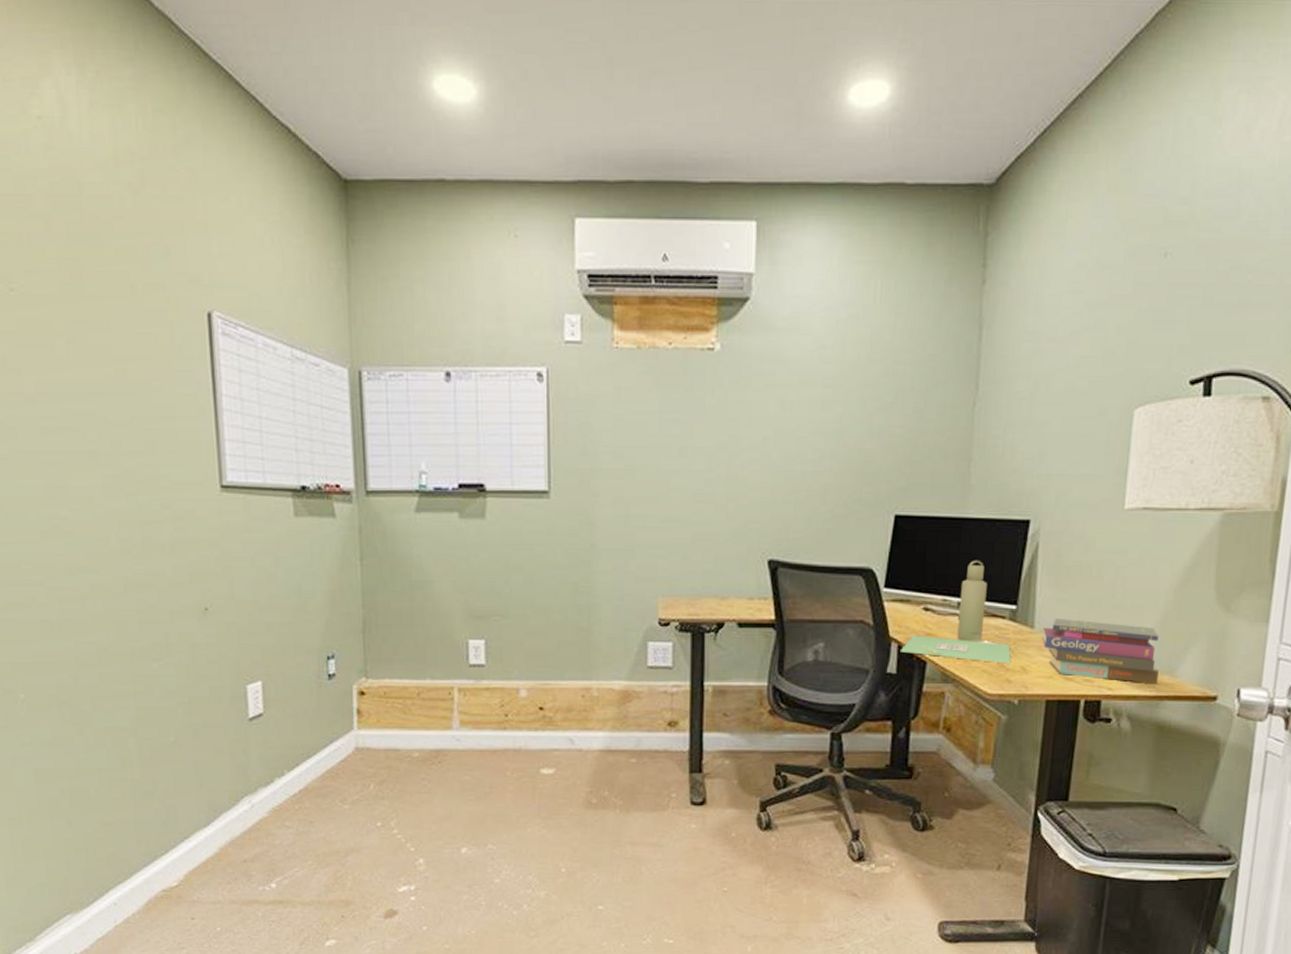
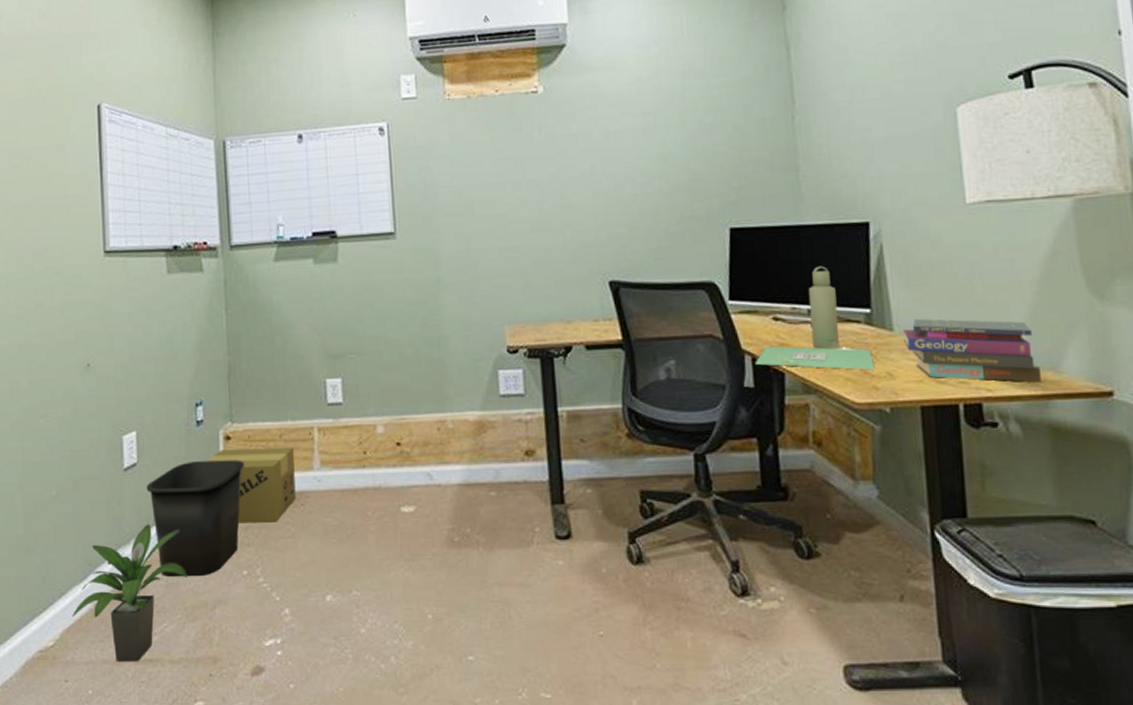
potted plant: none [196,774,319,902] -> present [72,524,188,661]
waste bin: none [274,715,380,825] -> present [146,460,244,576]
cardboard box: none [339,705,433,778] -> present [206,447,296,524]

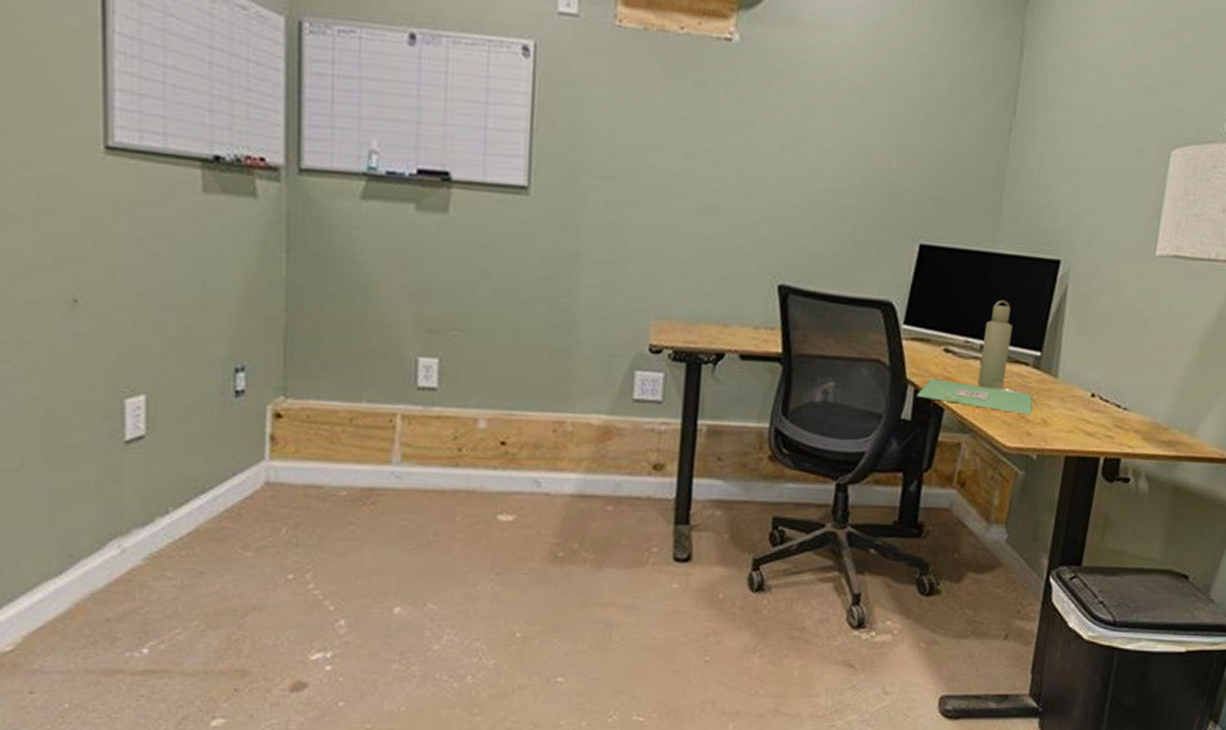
potted plant: present [72,524,188,661] -> none [41,512,212,672]
waste bin: present [146,460,244,576] -> none [158,440,299,577]
cardboard box: present [206,447,296,524] -> none [246,429,367,521]
books: present [903,318,1041,383] -> none [1065,367,1181,444]

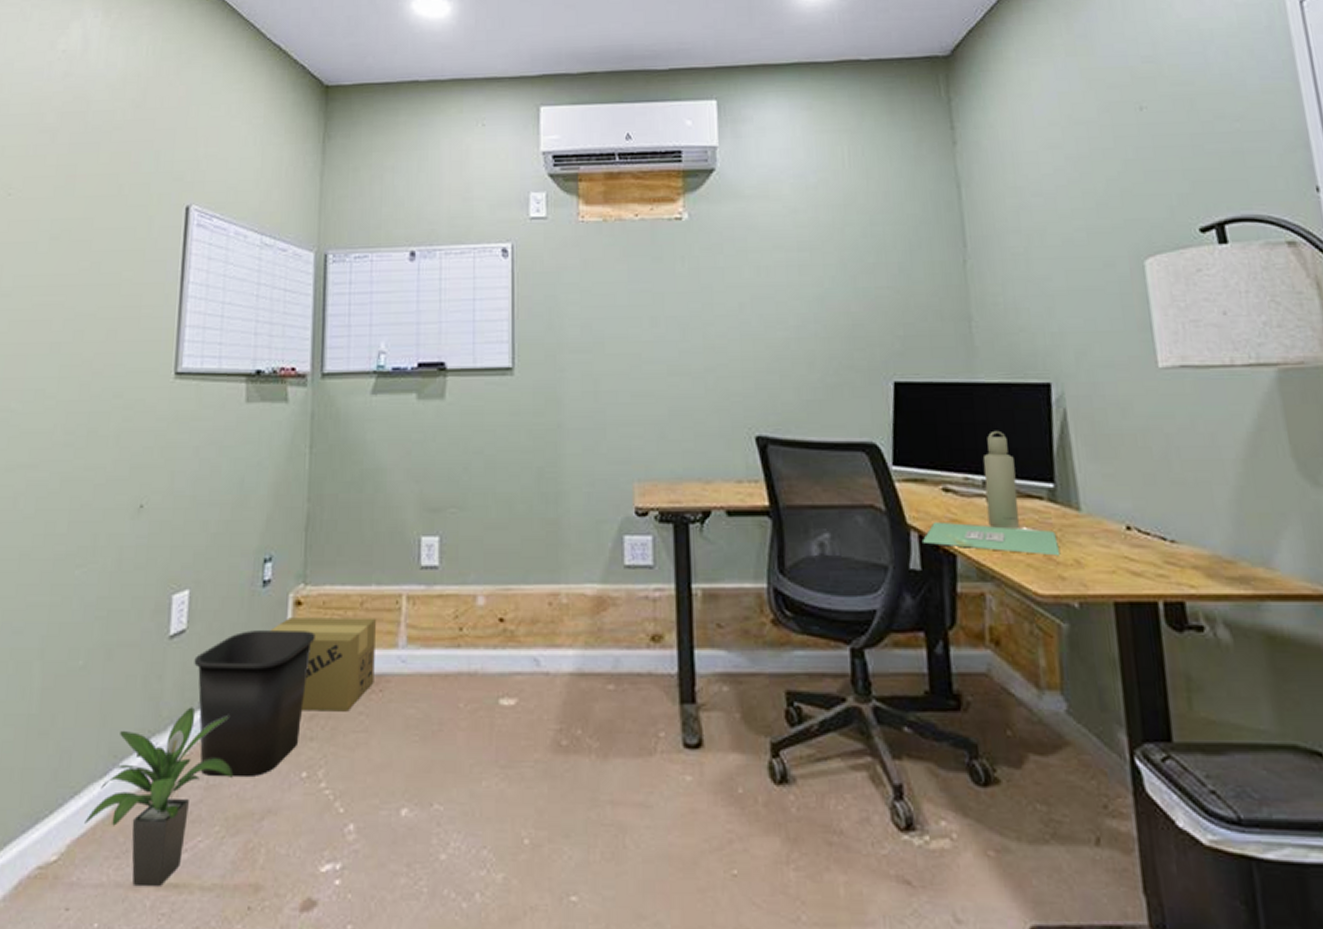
potted plant: none [41,512,212,672] -> present [84,707,234,886]
waste bin: none [158,440,299,577] -> present [194,631,315,776]
cardboard box: none [246,429,367,521] -> present [270,617,376,712]

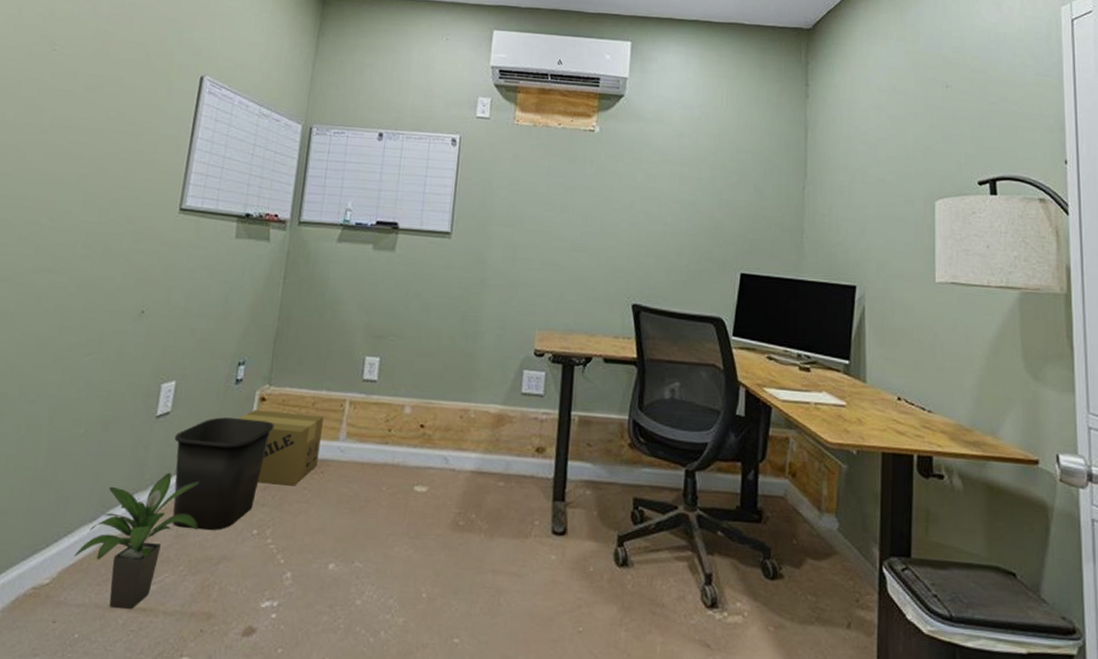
papers: present [921,521,1061,556] -> none [747,381,848,415]
bottle: present [983,430,1020,529] -> none [798,317,822,392]

